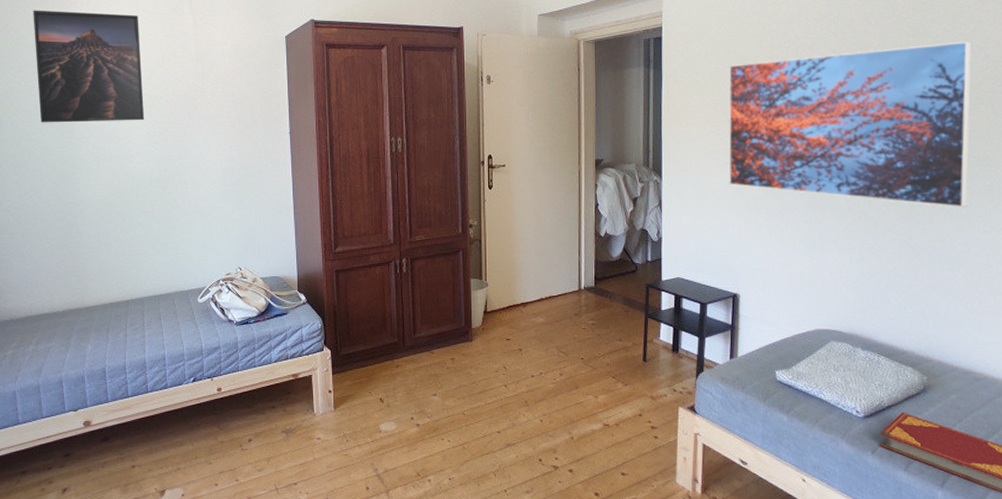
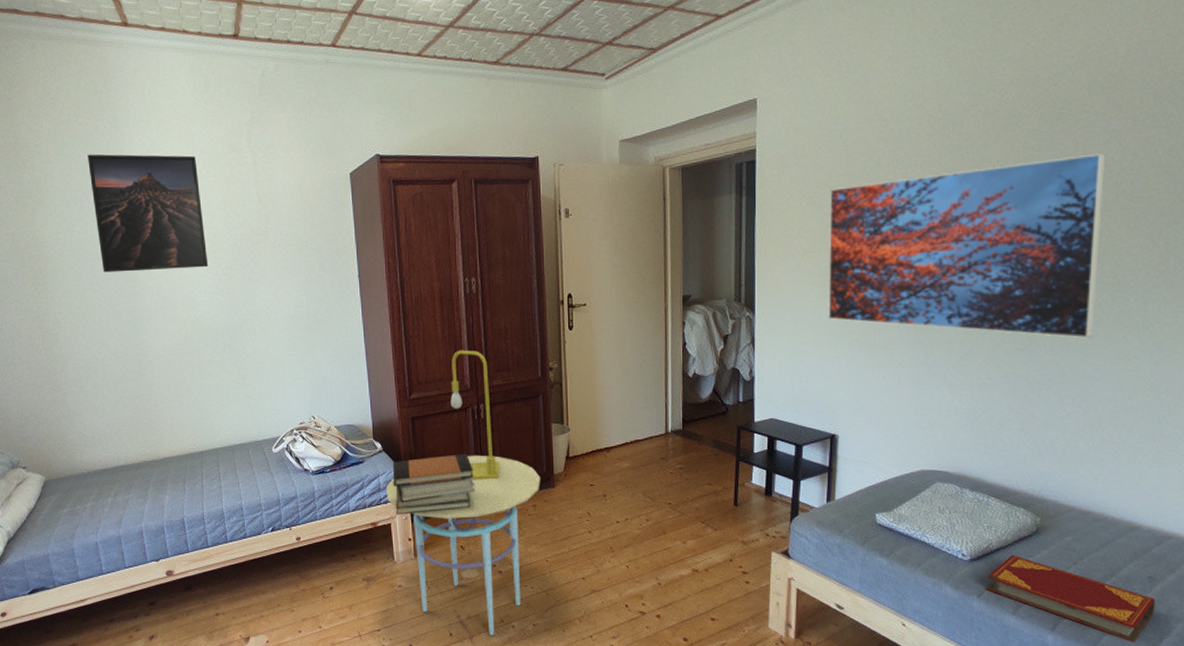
side table: none [308,308,459,489] -> present [386,455,540,635]
book stack: none [315,307,396,367] -> present [392,454,475,515]
table lamp: none [374,206,419,333] -> present [450,350,499,480]

